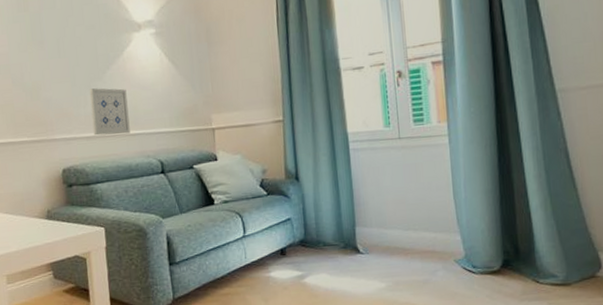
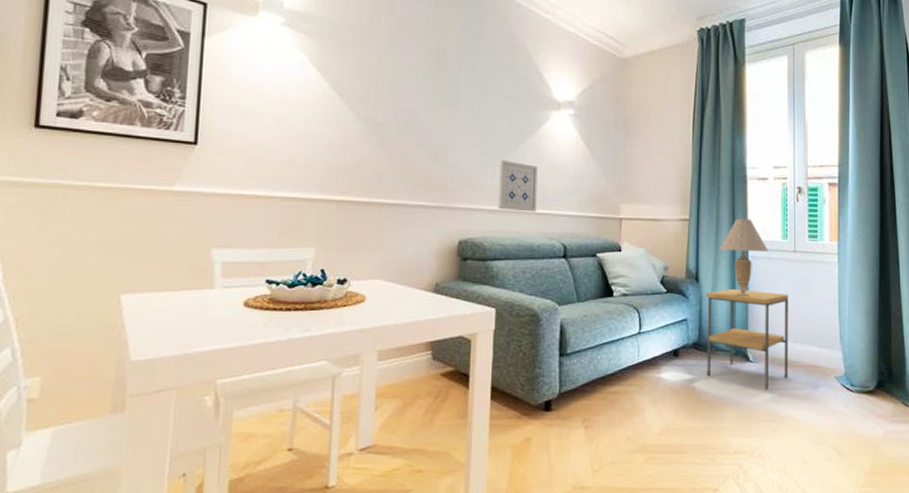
side table: none [307,182,403,279] -> present [705,288,788,390]
table lamp: none [317,111,371,190] -> present [719,218,769,296]

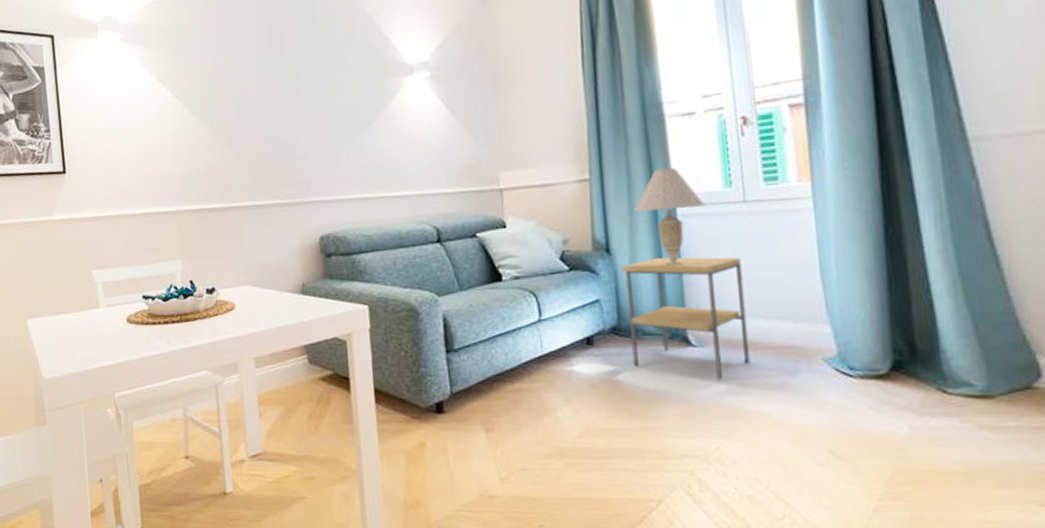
wall art: present [497,160,538,212] -> none [351,142,400,198]

